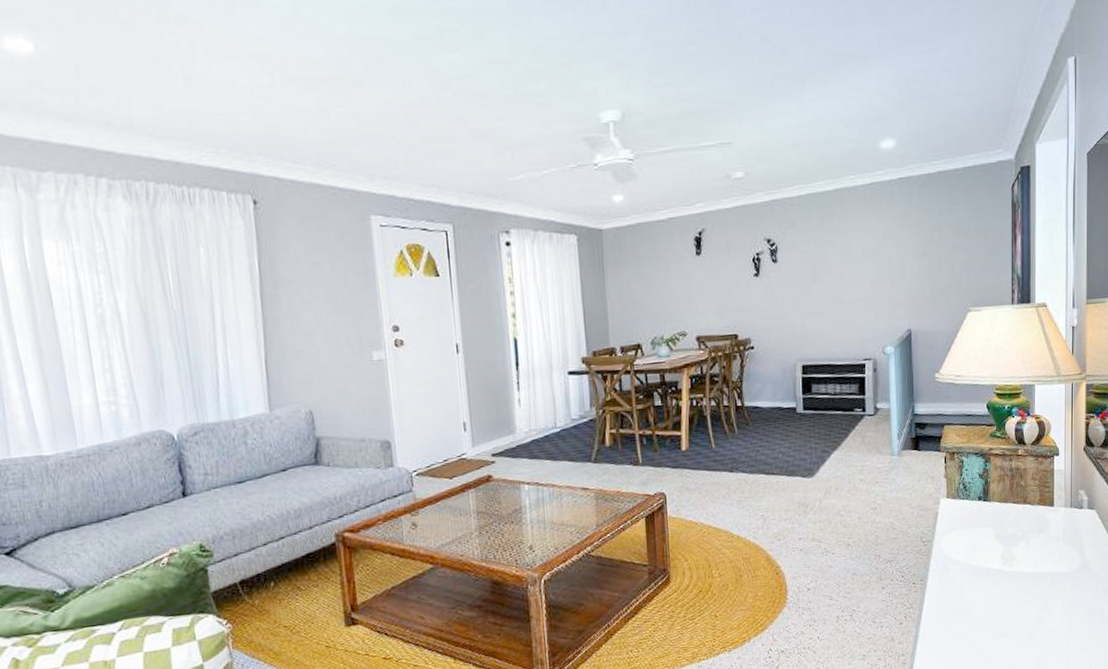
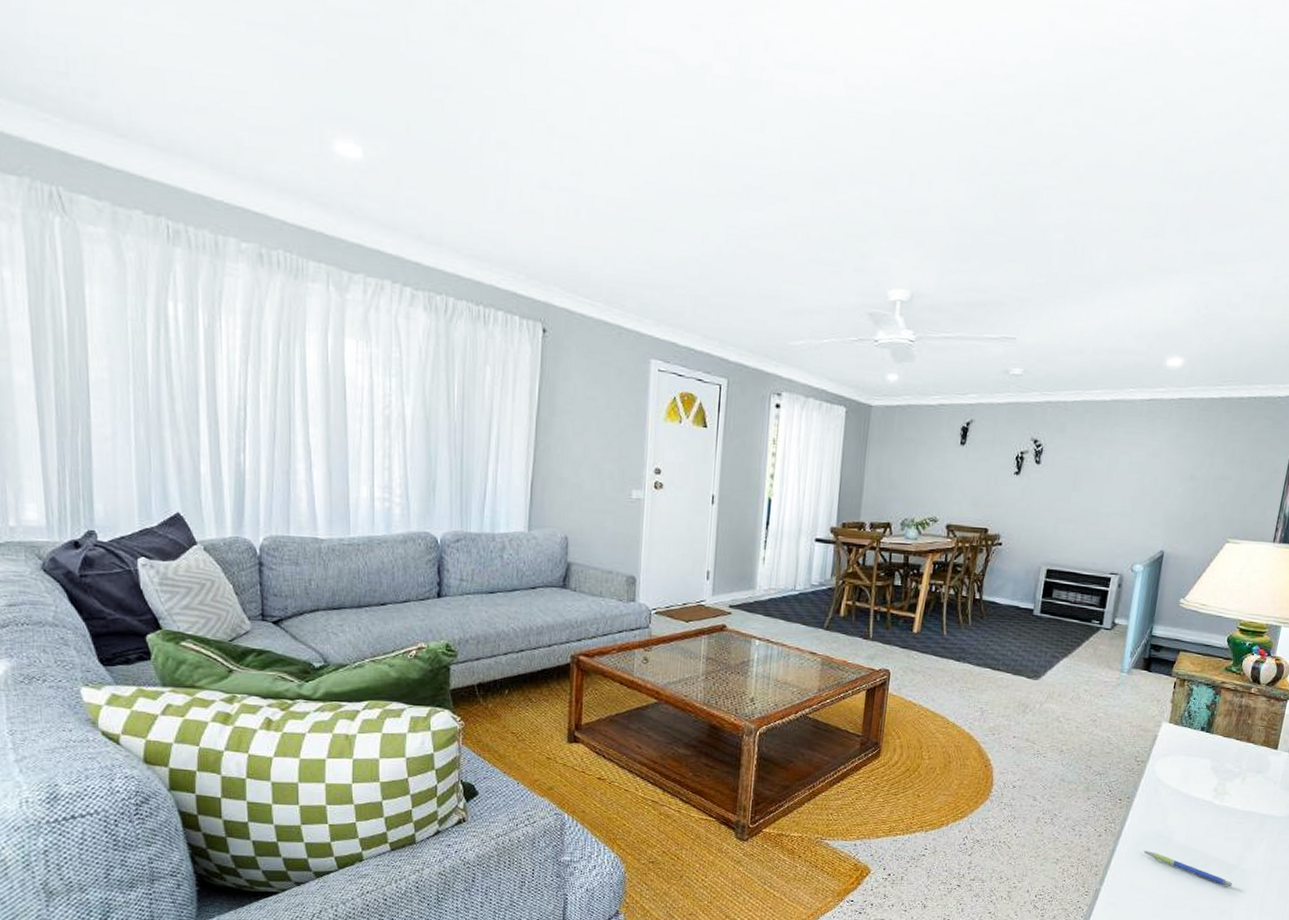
pen: none [946,629,1036,652] -> present [1143,850,1232,887]

